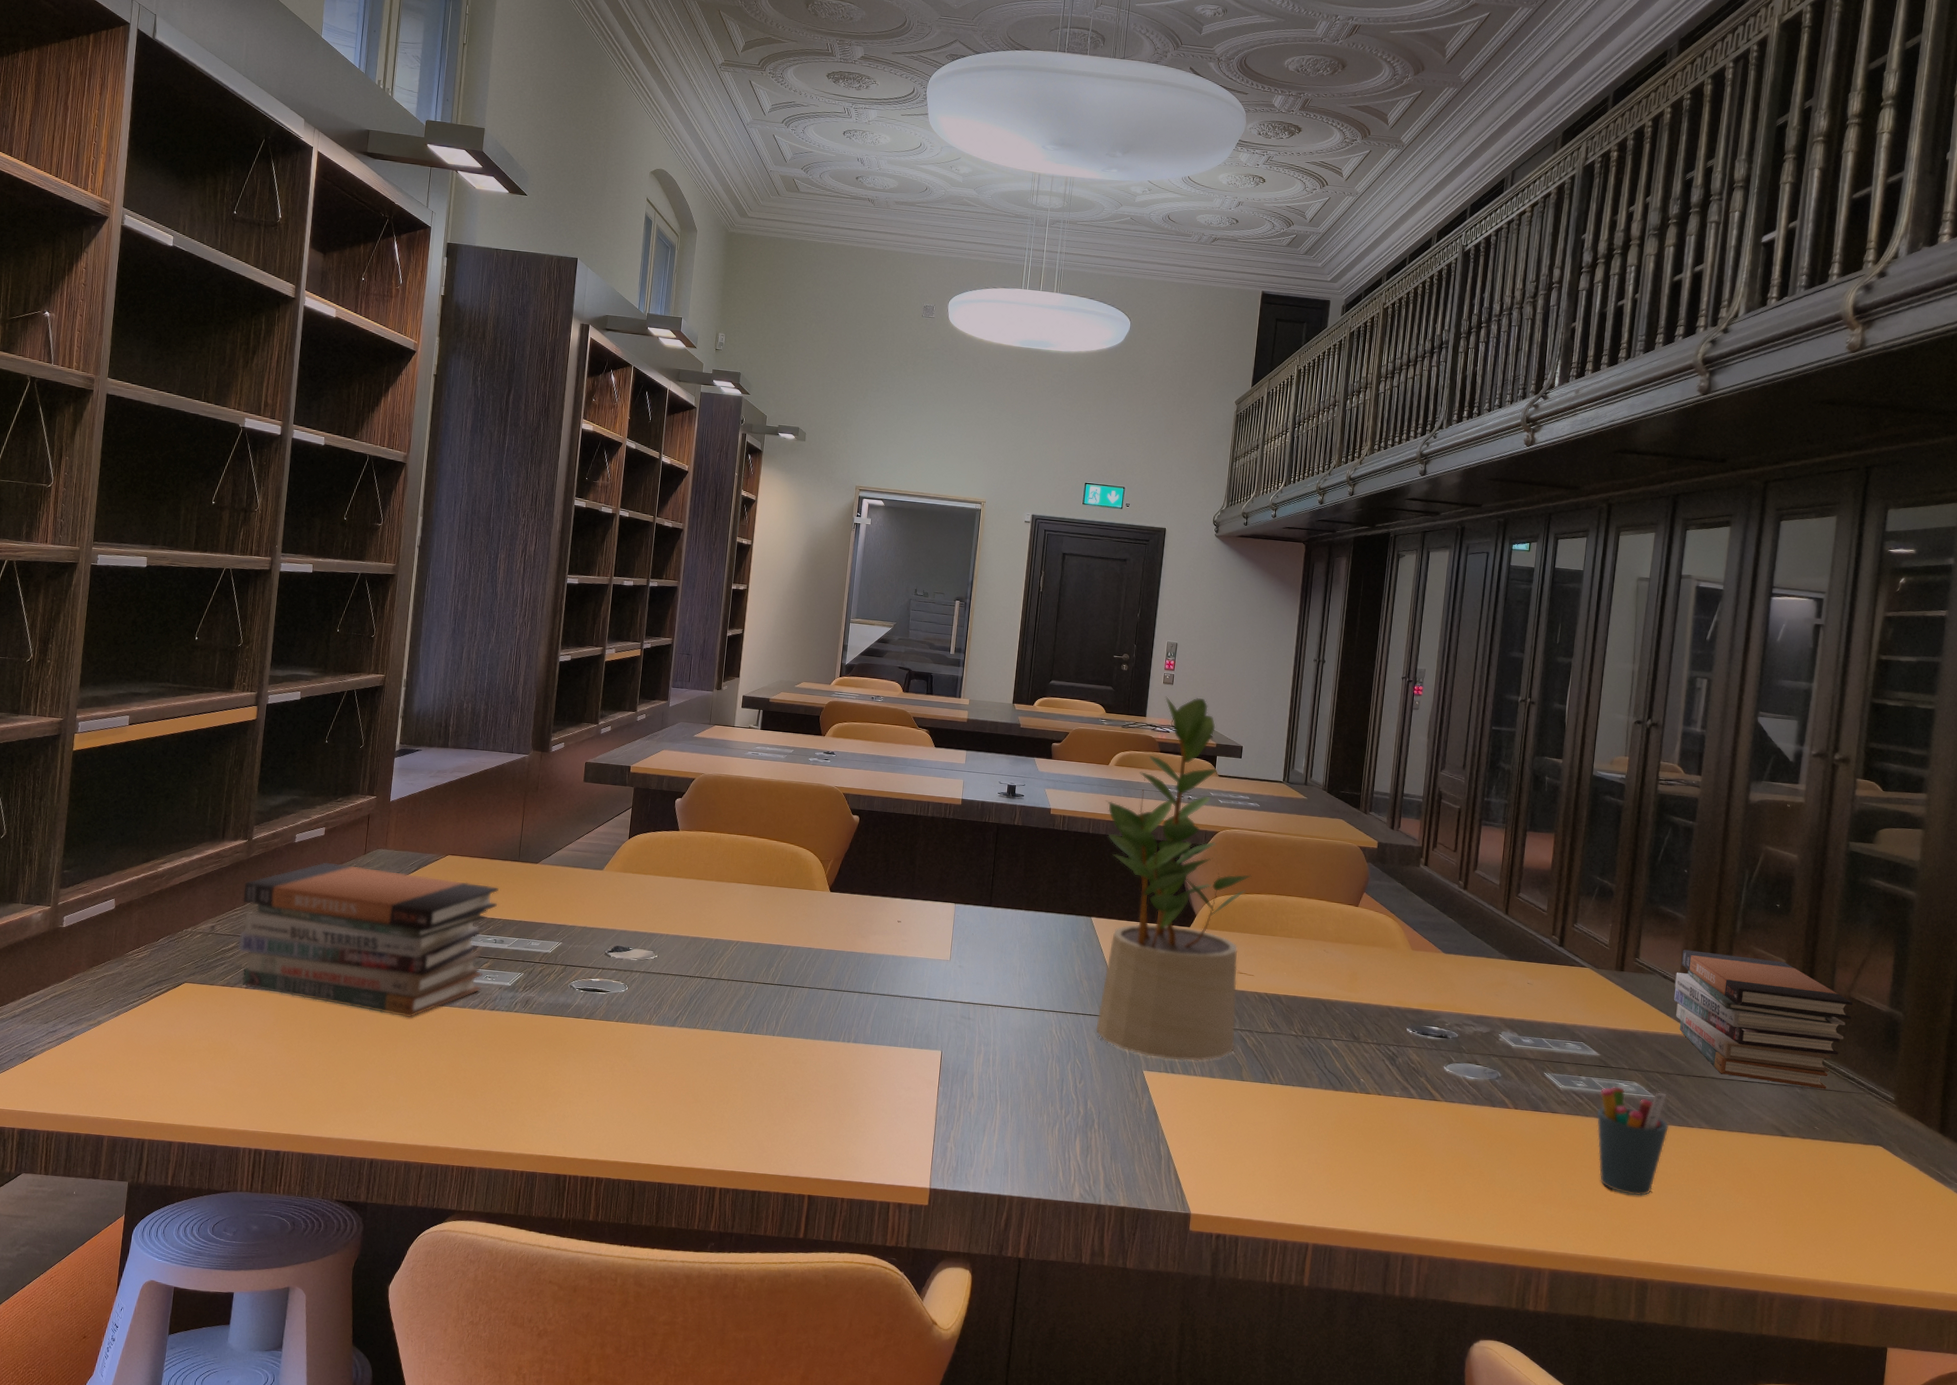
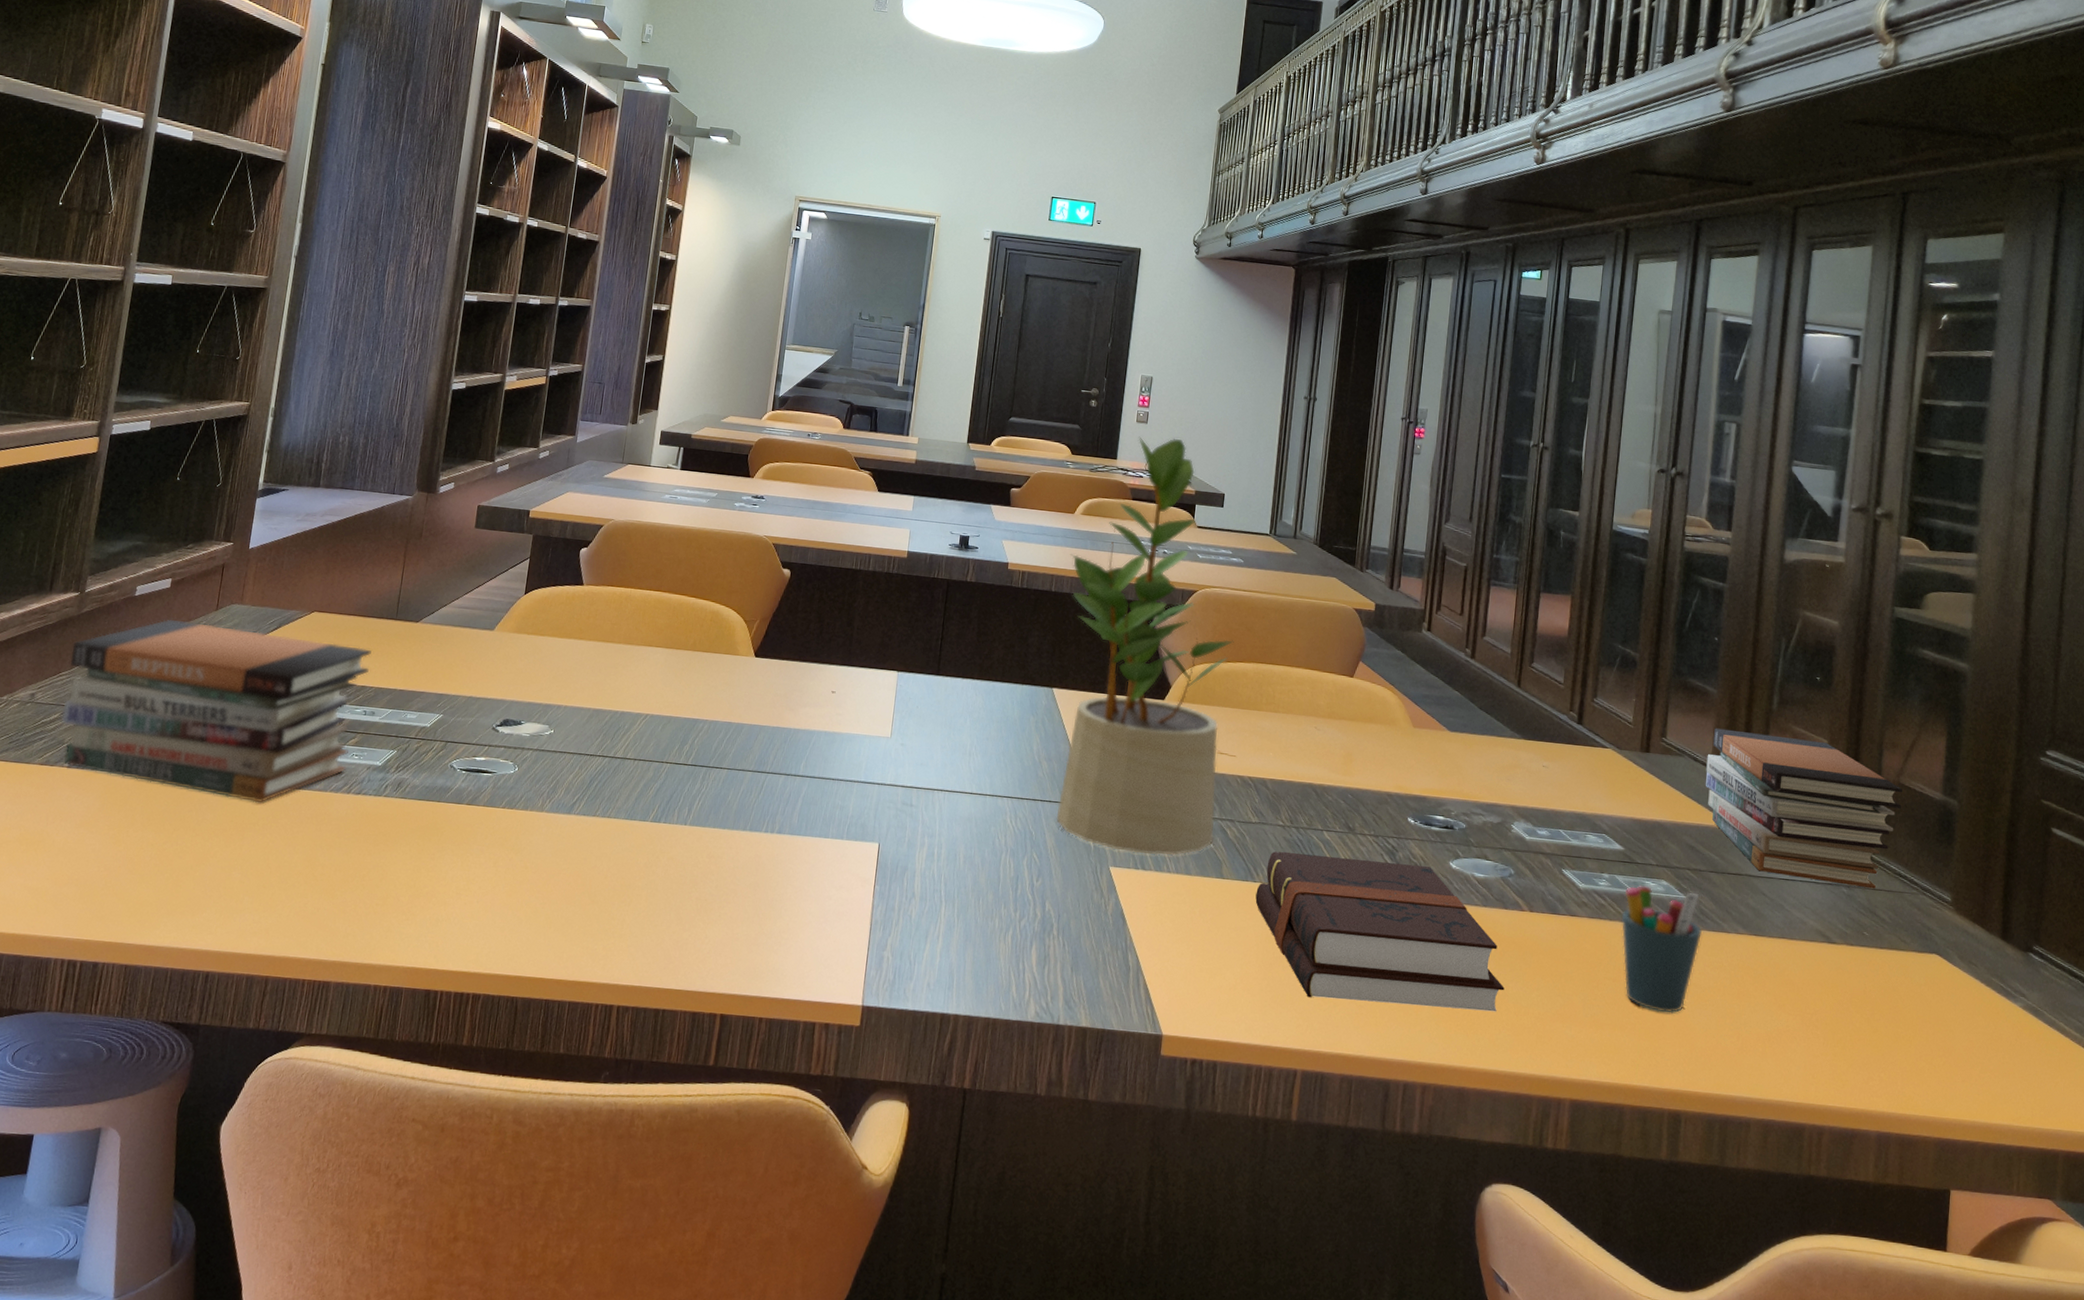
hardback book: none [1271,1057,1492,1195] -> present [1255,851,1504,1012]

